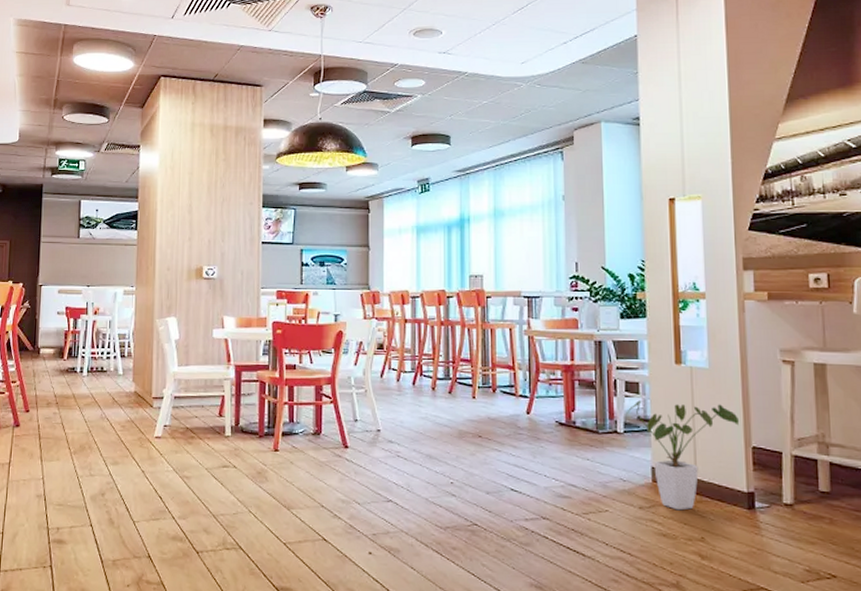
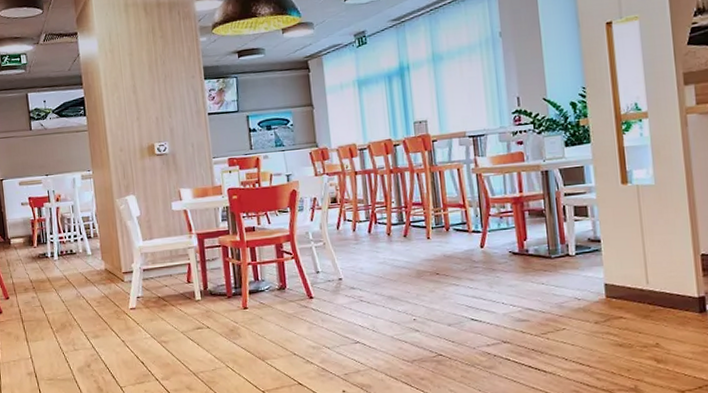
house plant: present [626,400,740,511] -> none [577,217,688,321]

